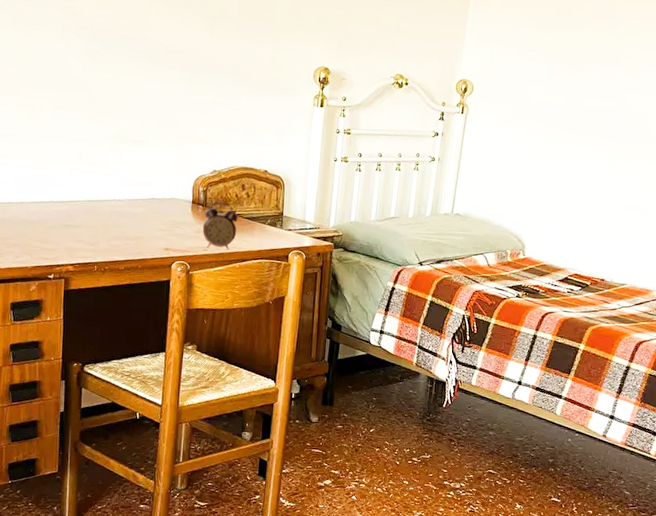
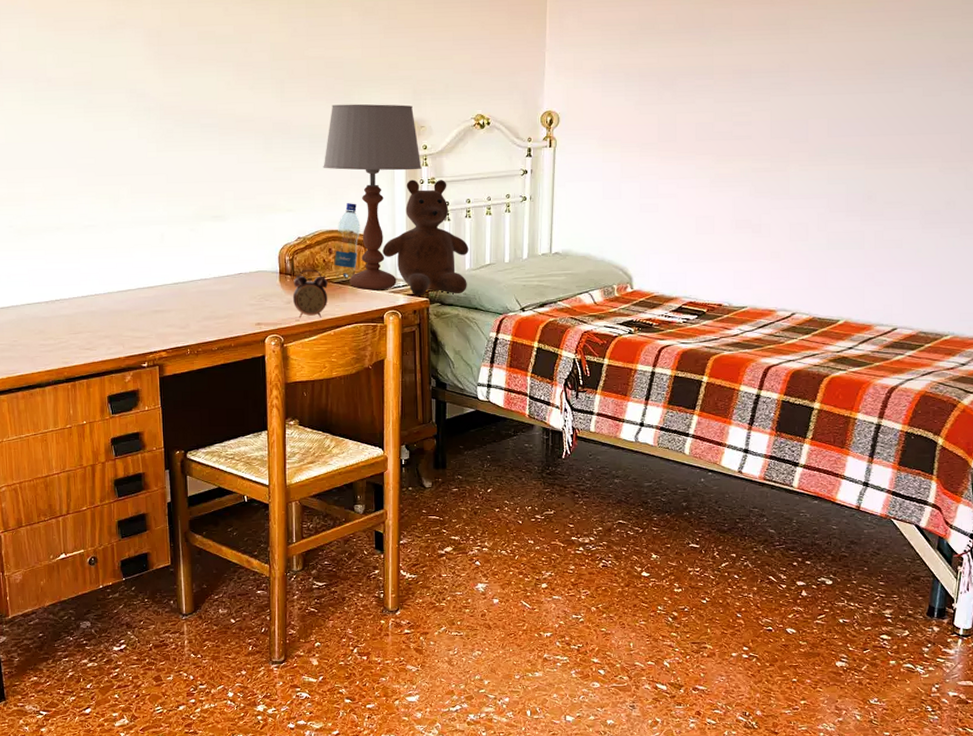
table lamp: none [244,46,339,231] -> present [323,104,422,291]
bottle: none [245,143,275,215] -> present [333,203,361,279]
teddy bear: none [293,128,376,243] -> present [382,179,469,295]

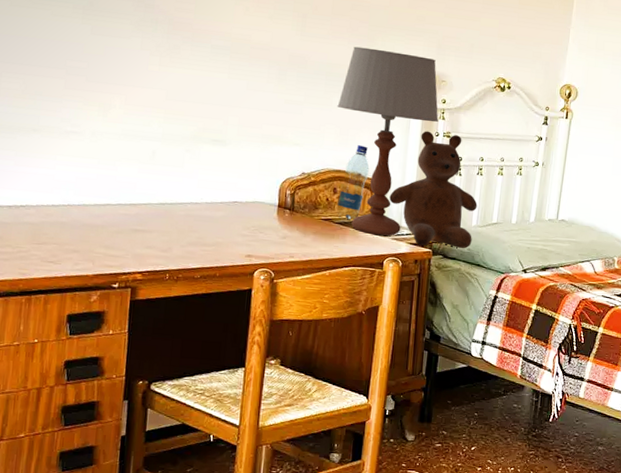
alarm clock: present [292,269,328,318] -> none [289,206,329,257]

